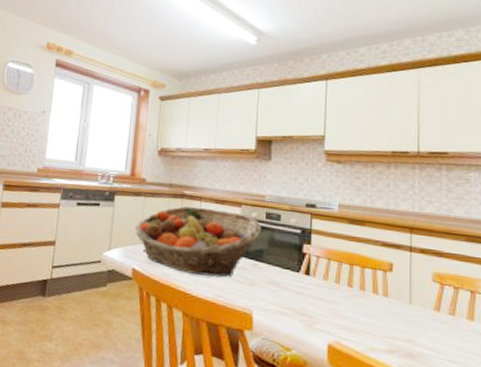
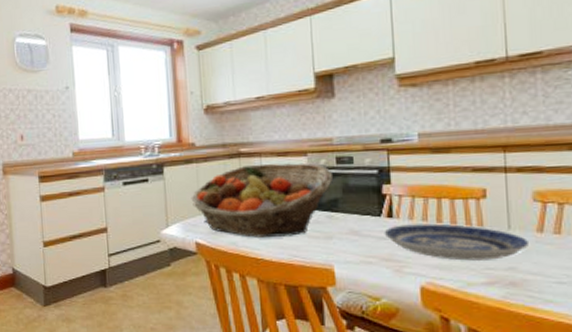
plate: none [300,283,426,330] -> present [384,223,528,261]

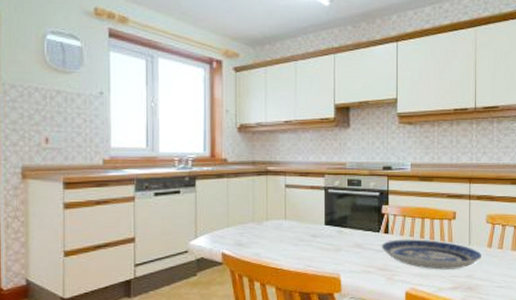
fruit basket: present [191,163,334,237] -> none [220,182,345,249]

